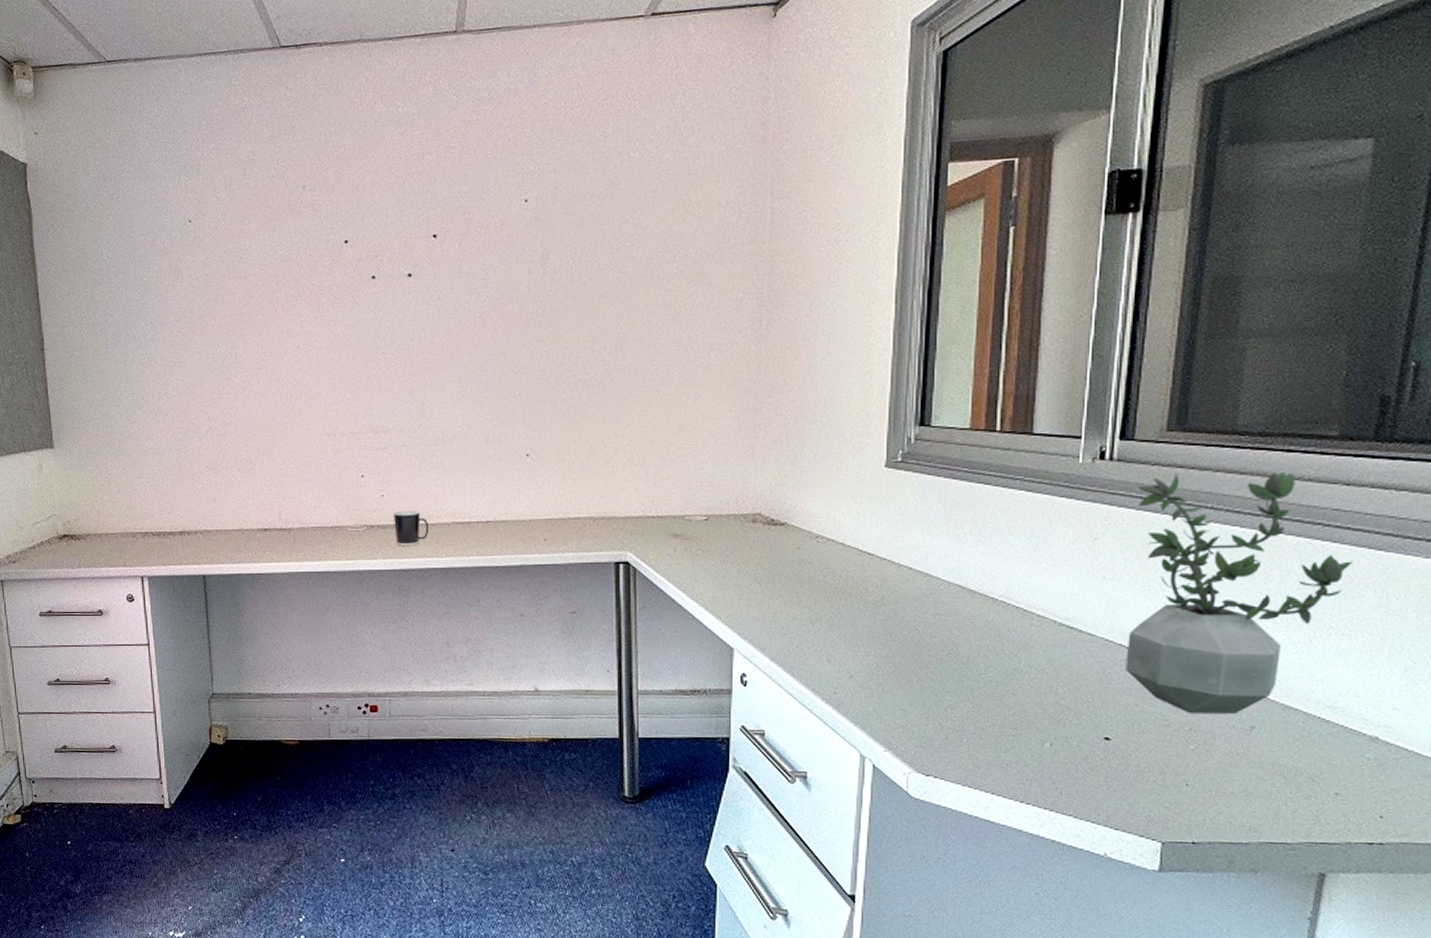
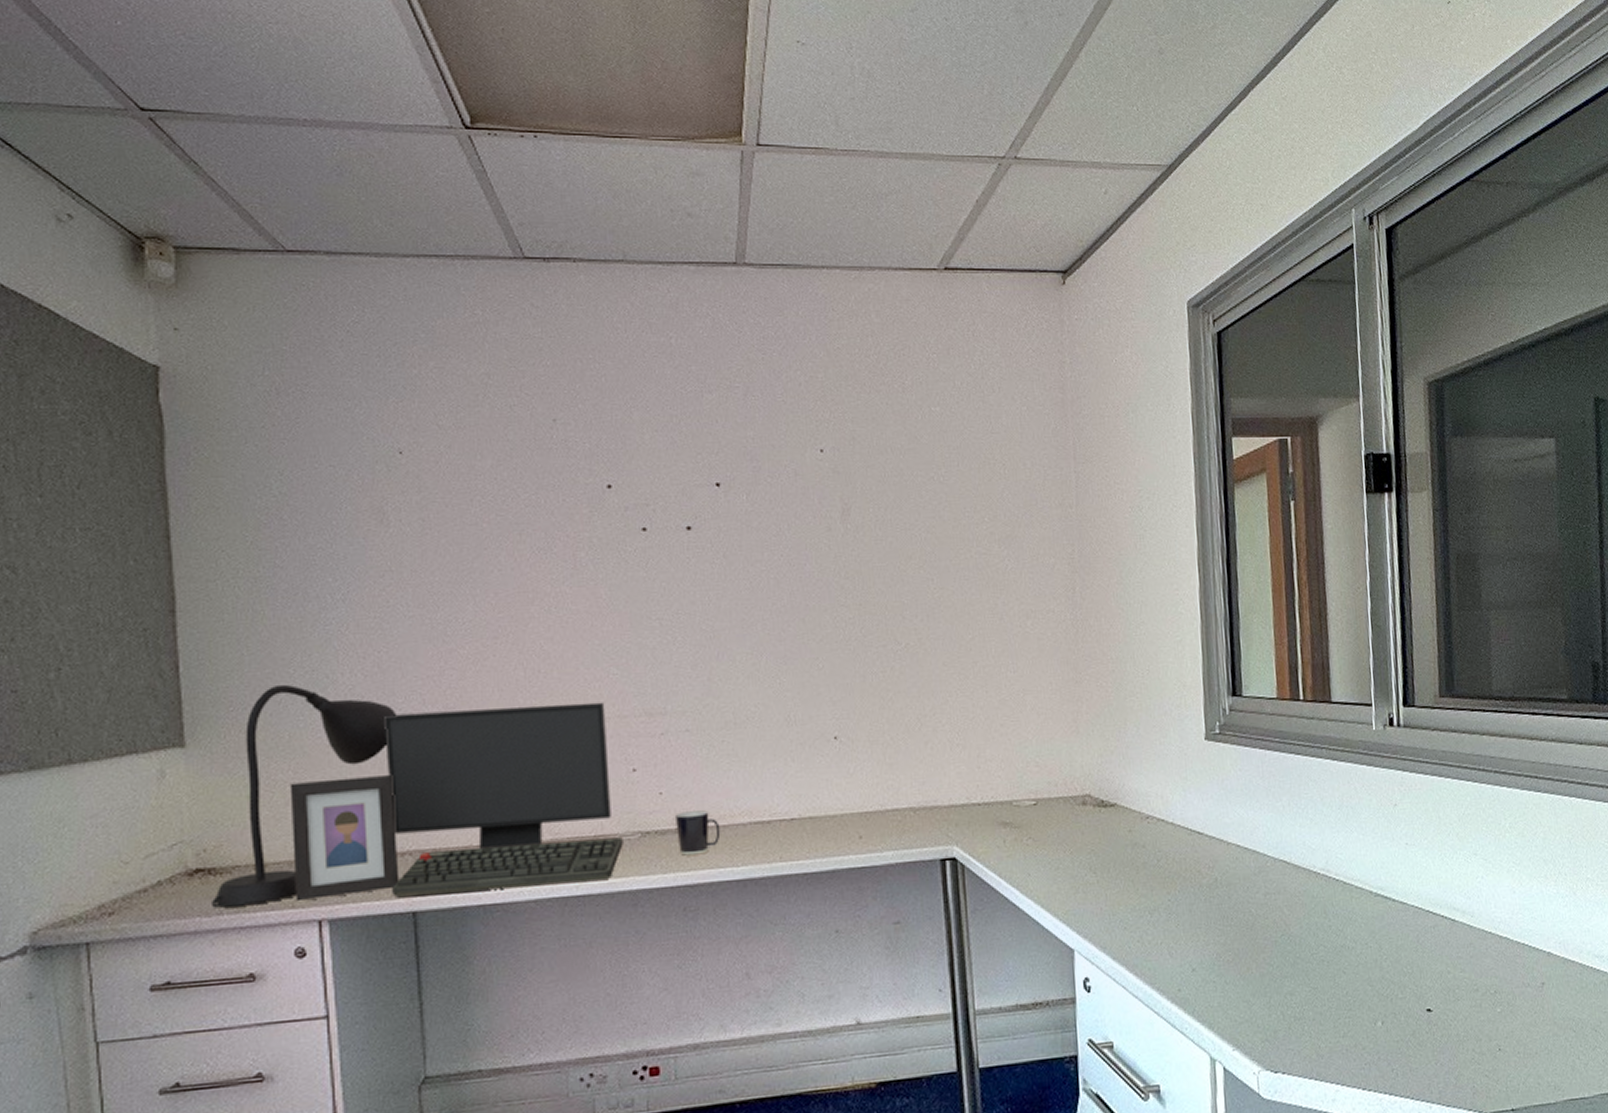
desk lamp: none [74,403,189,563] -> present [212,684,396,908]
picture frame: none [120,474,194,562] -> present [289,775,400,902]
computer monitor: none [182,421,344,532] -> present [384,702,611,849]
computer keyboard: none [189,529,353,564] -> present [392,837,623,898]
potted plant: present [1125,472,1353,714] -> none [1423,734,1595,975]

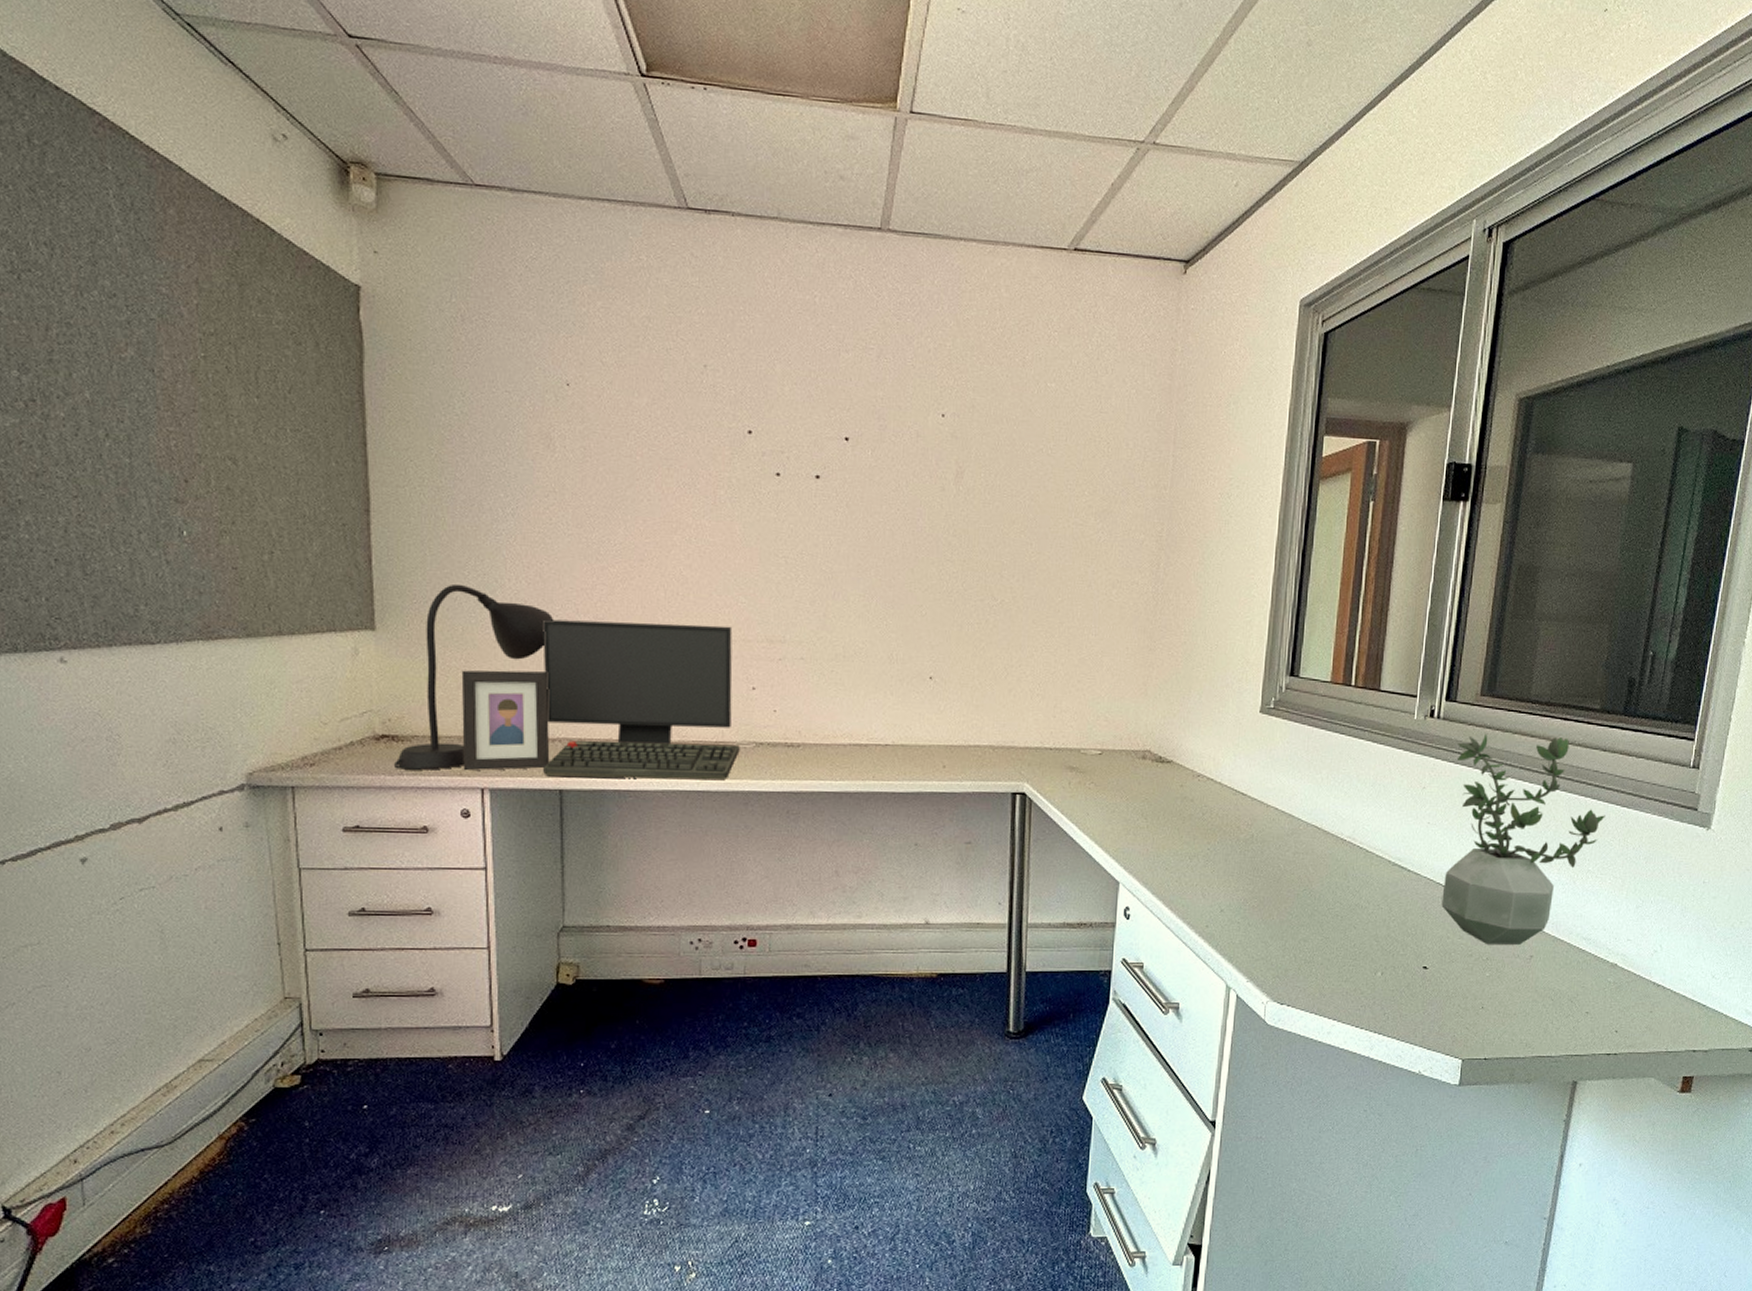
mug: present [674,810,721,856] -> none [785,729,824,767]
potted plant: none [1423,734,1595,975] -> present [1441,733,1605,945]

